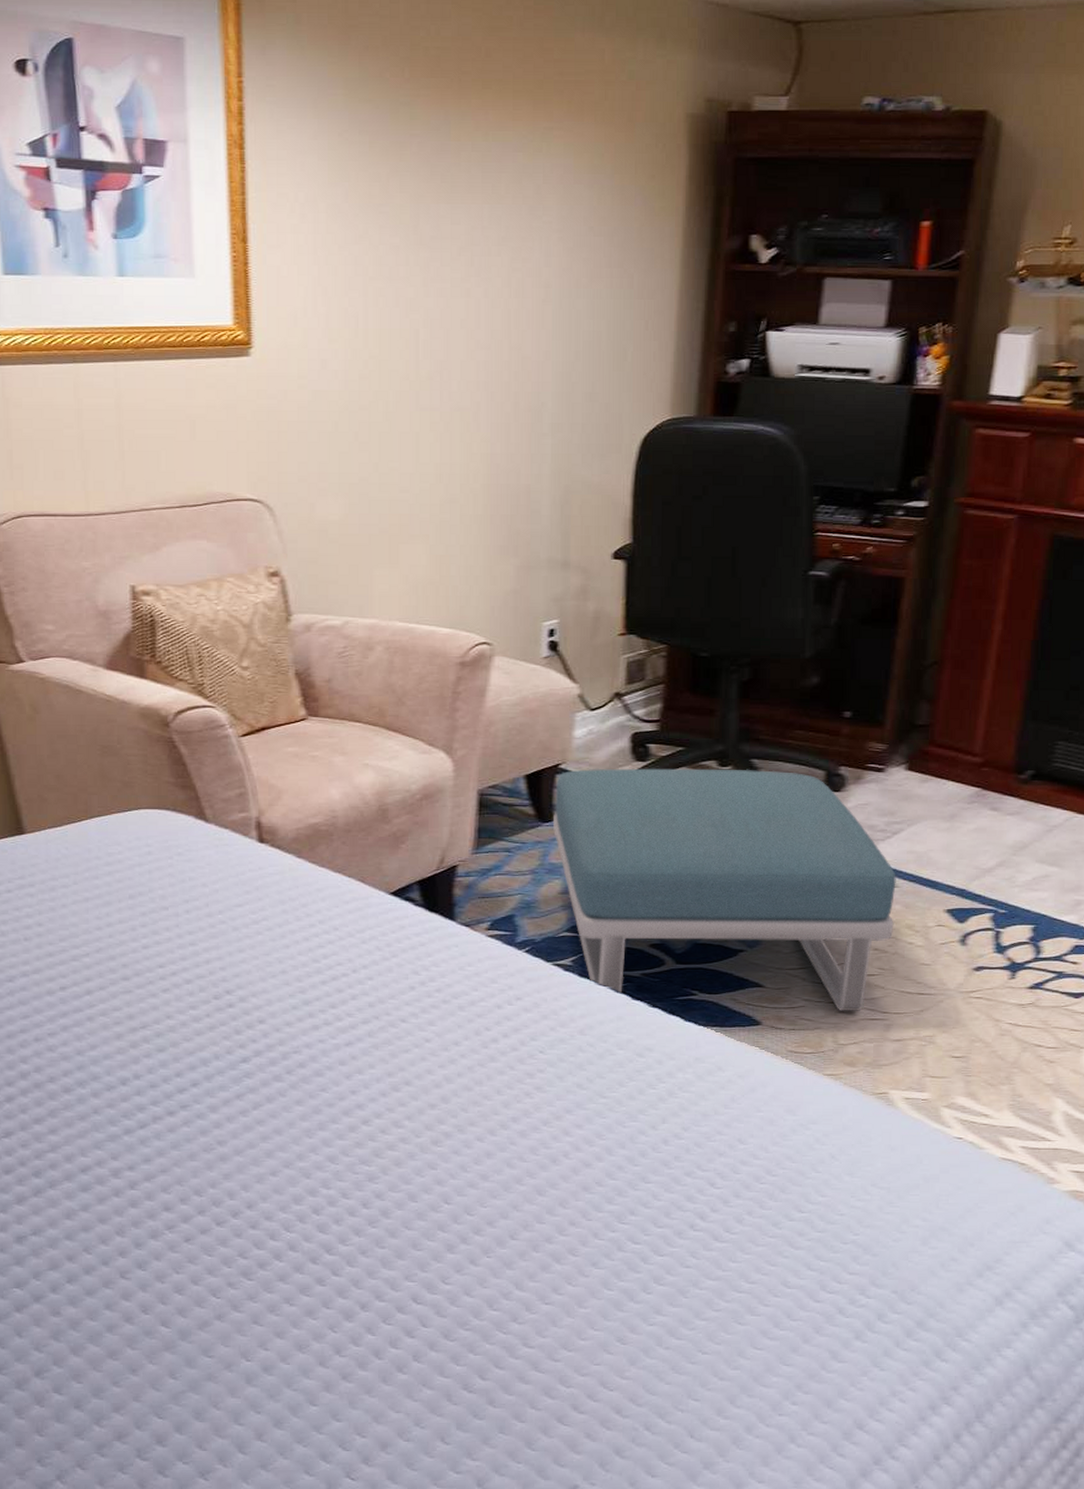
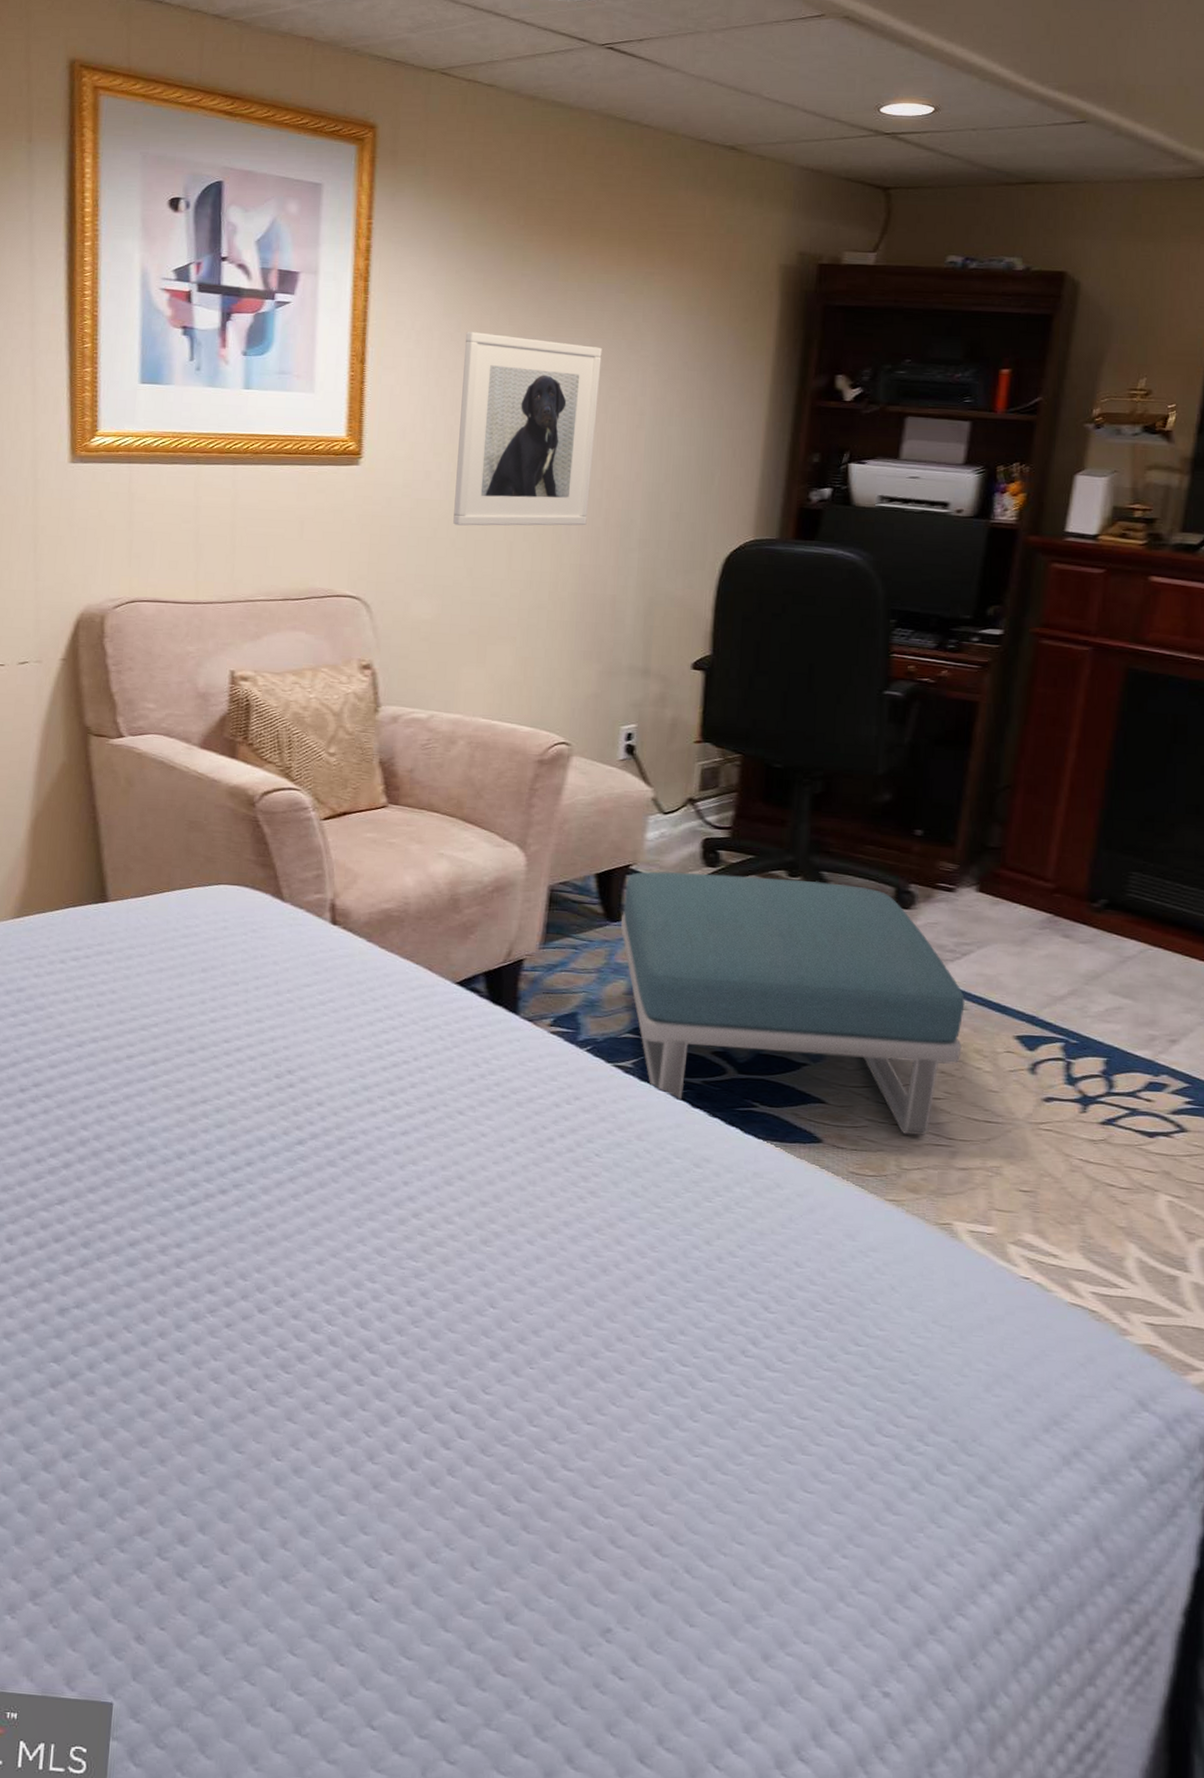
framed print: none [355,202,502,417] -> present [453,332,602,526]

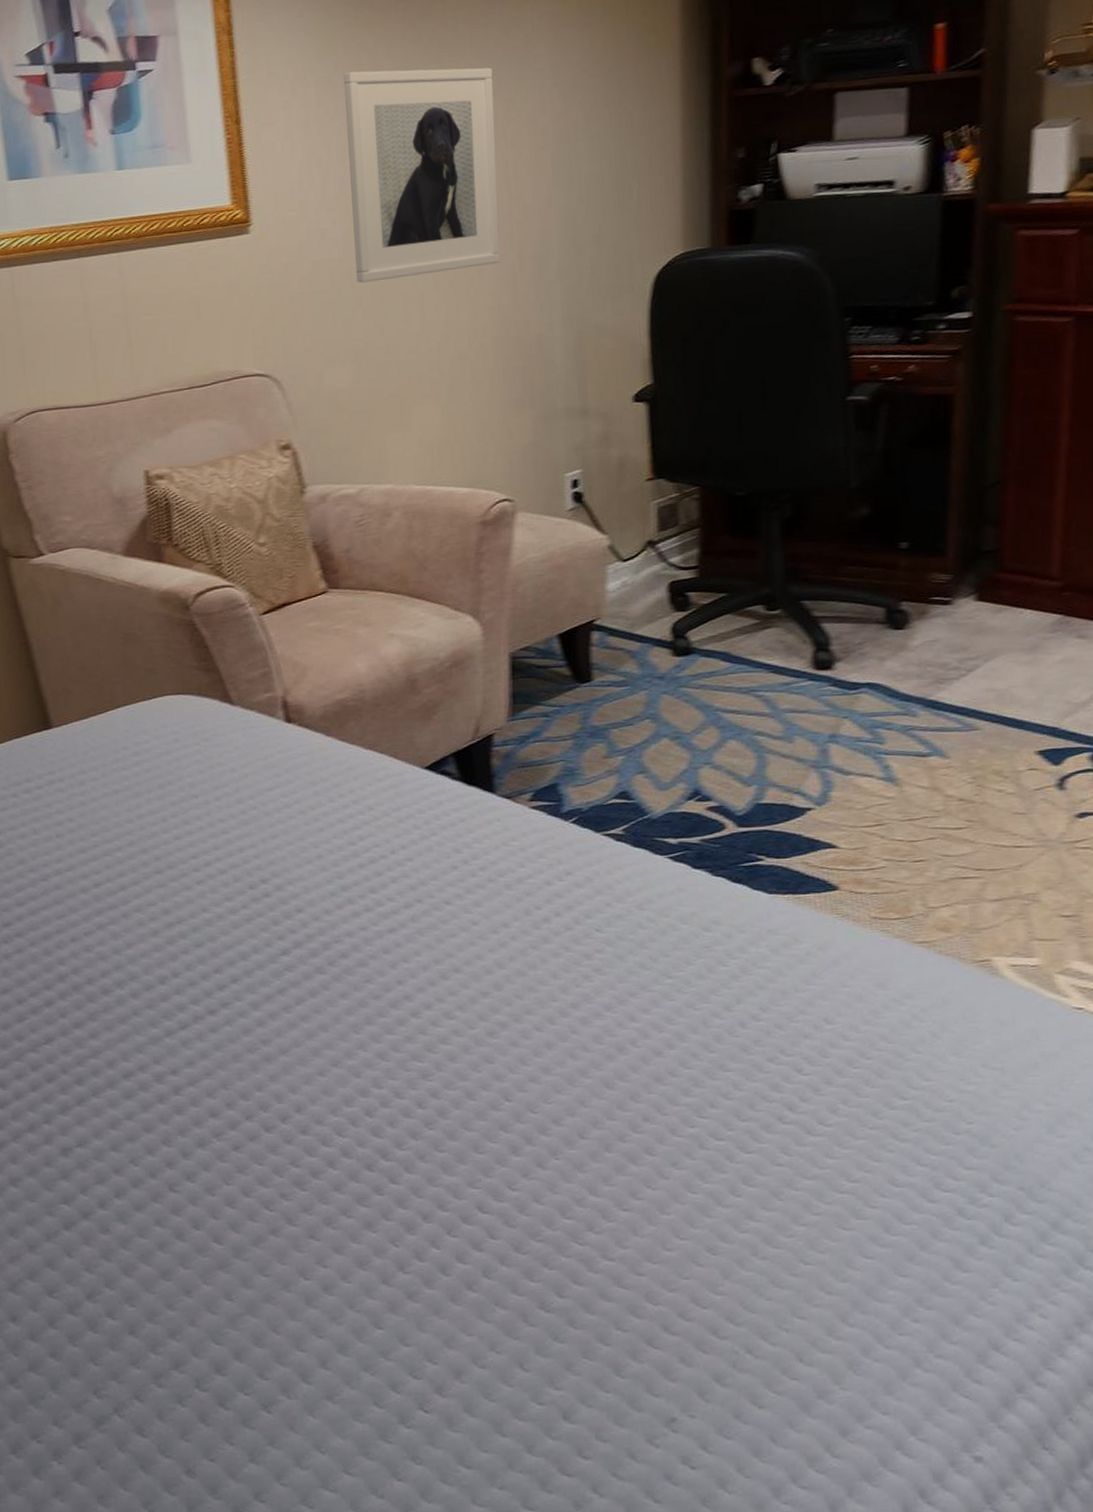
footstool: present [621,871,965,1135] -> none [592,611,980,870]

